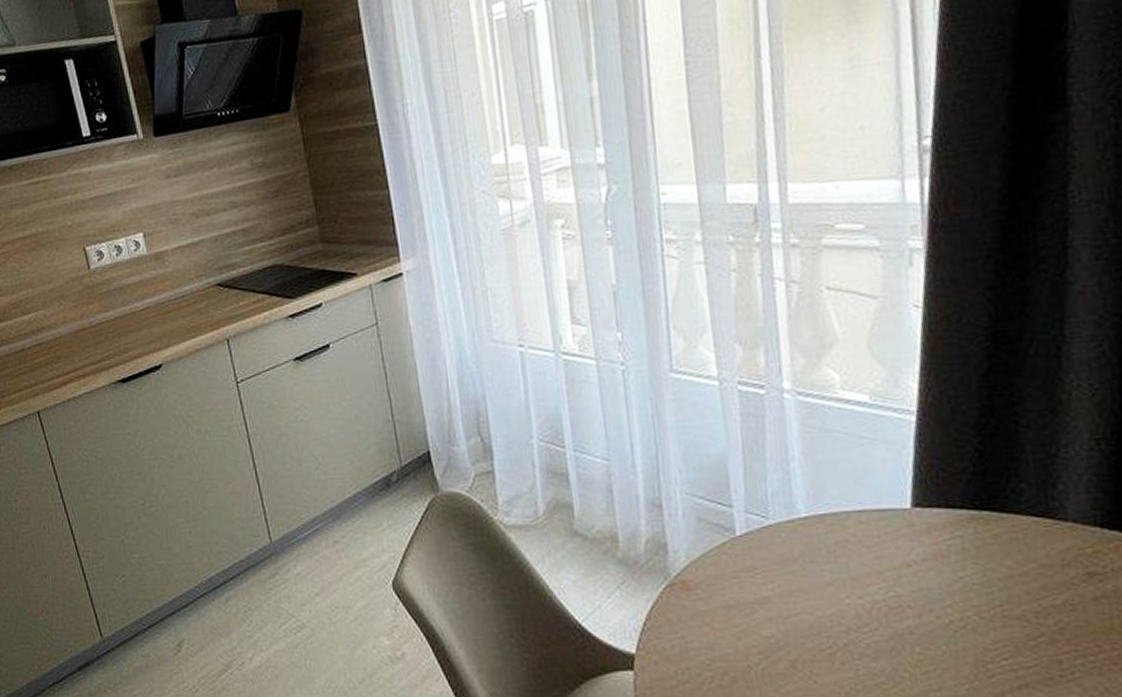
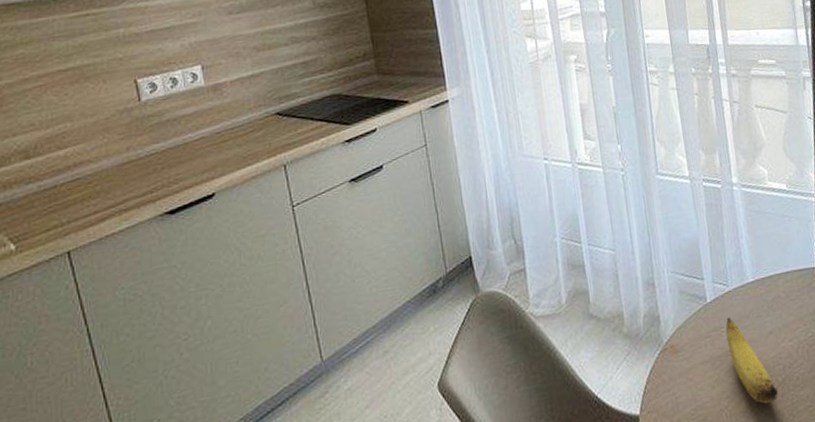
banana: none [761,557,835,669] -> present [725,317,778,404]

